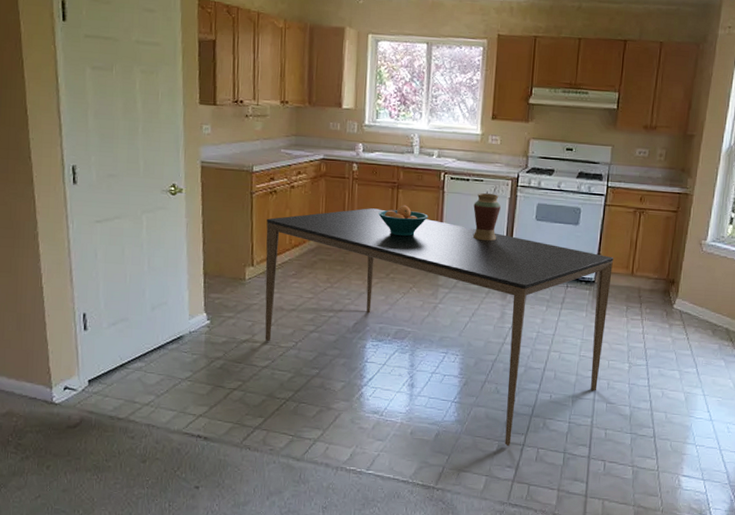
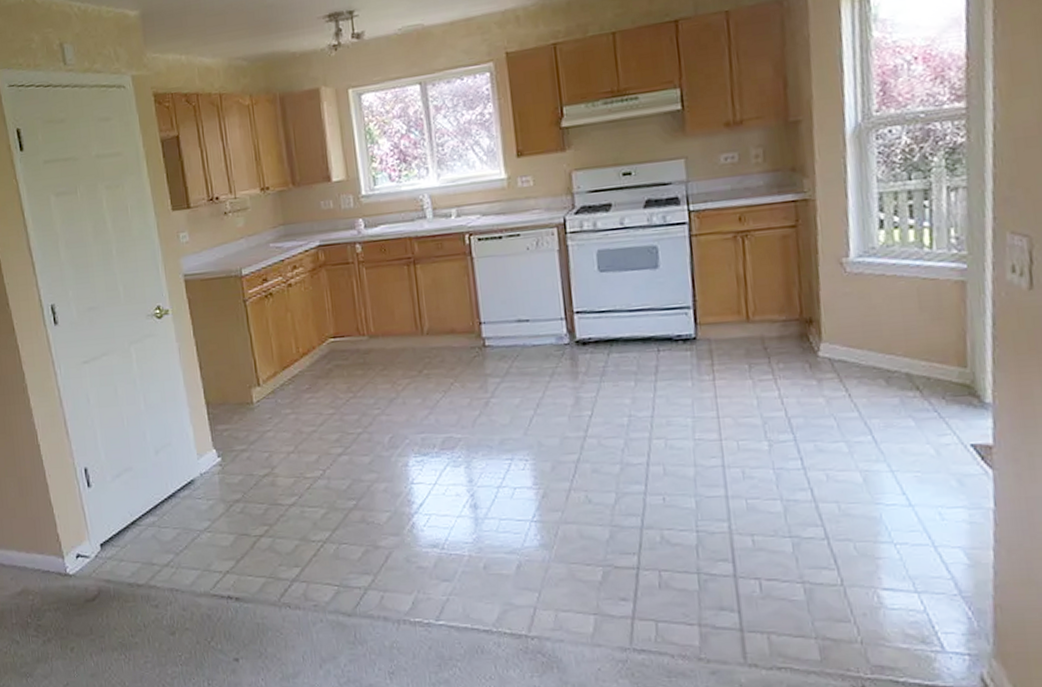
dining table: present [265,208,613,447] -> none [266,292,728,573]
fruit bowl: present [378,205,428,237] -> none [396,282,459,323]
vase: present [472,193,501,241] -> none [513,248,552,310]

